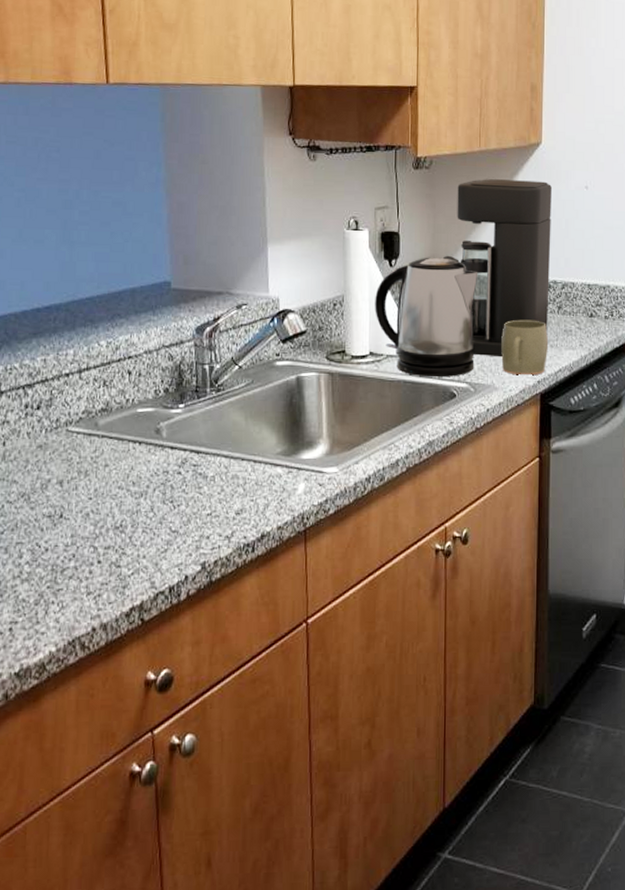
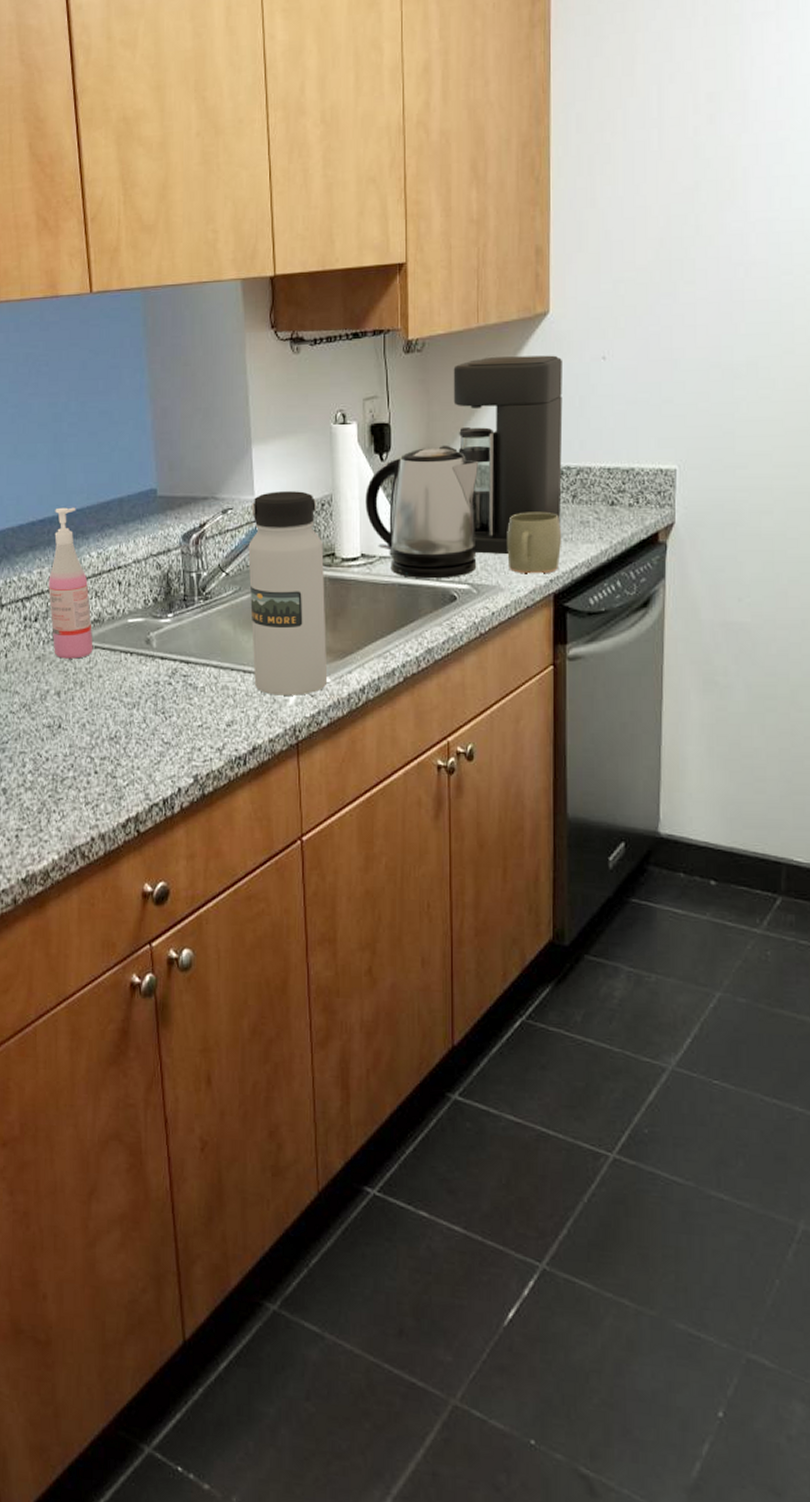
soap dispenser: none [53,295,100,448] -> present [48,507,93,659]
water bottle: none [261,290,336,485] -> present [248,491,328,696]

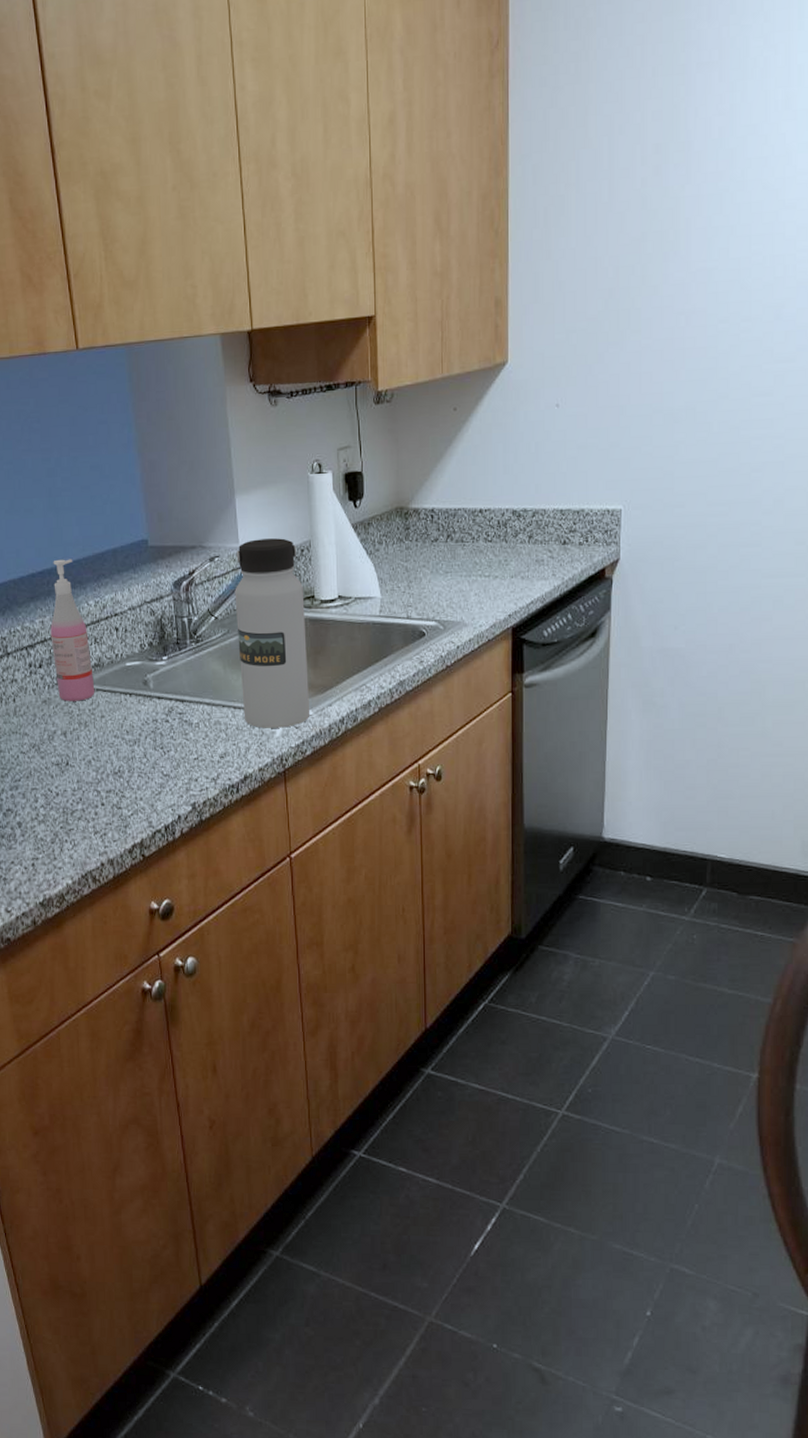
kettle: present [365,447,479,579] -> none [341,494,445,617]
coffee maker: present [439,355,563,555] -> none [408,403,520,593]
mug: present [507,511,561,574] -> none [470,551,518,610]

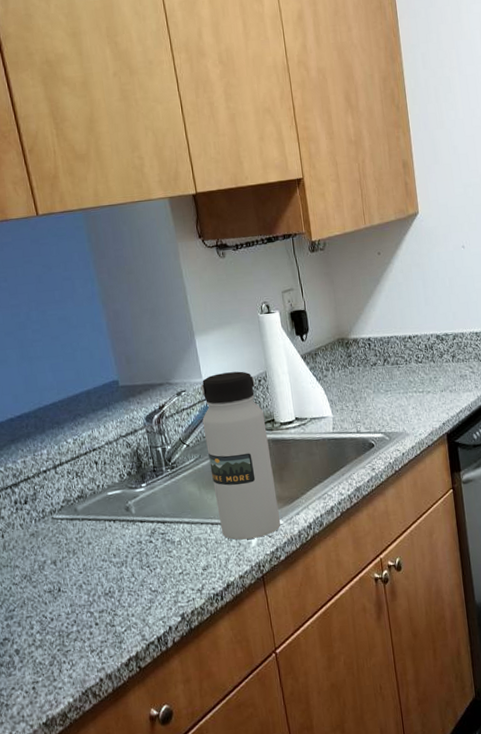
soap dispenser: present [50,559,95,702] -> none [30,402,81,533]

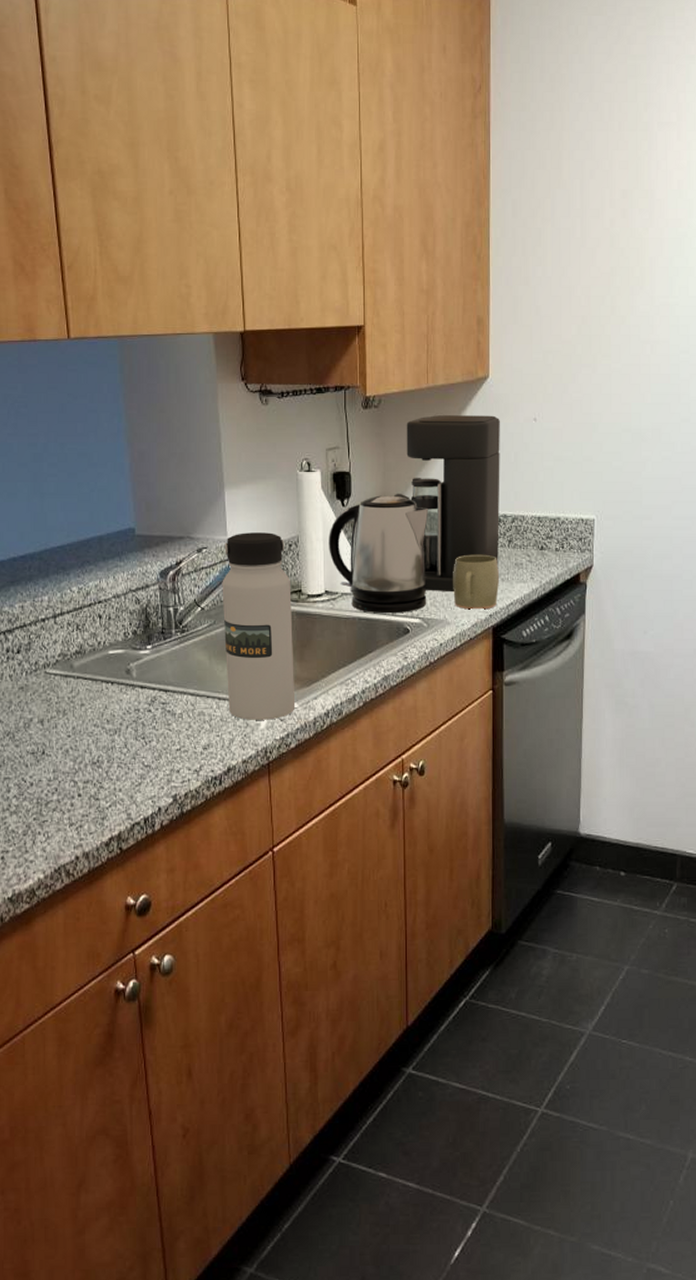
kettle: none [293,326,387,433] -> present [329,495,429,614]
coffee maker: none [347,247,446,408] -> present [394,415,500,593]
mug: none [406,370,449,421] -> present [453,554,499,610]

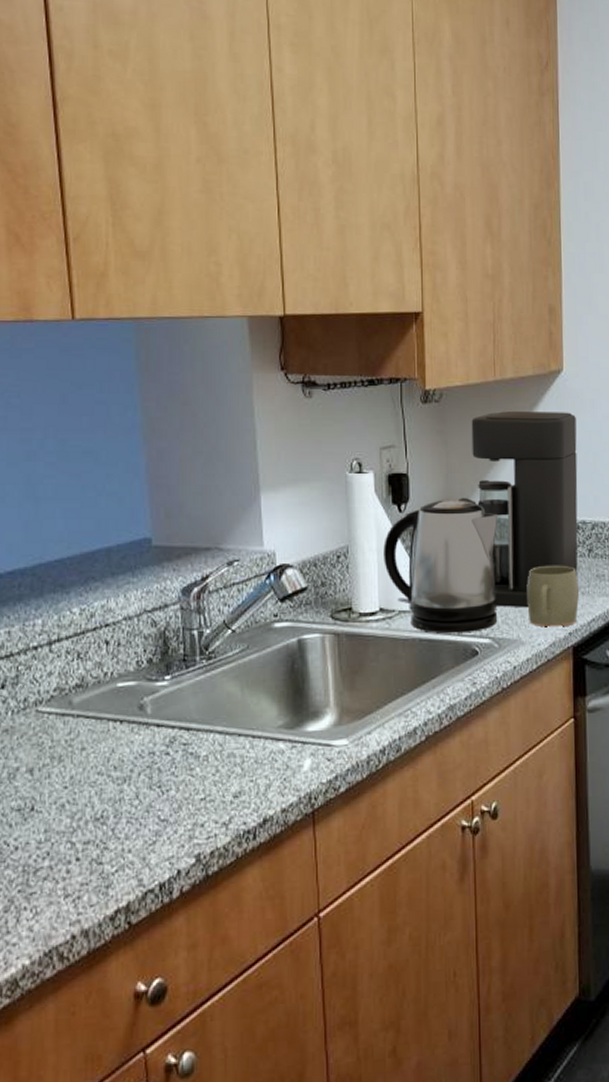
water bottle: present [222,532,296,720] -> none [257,542,346,761]

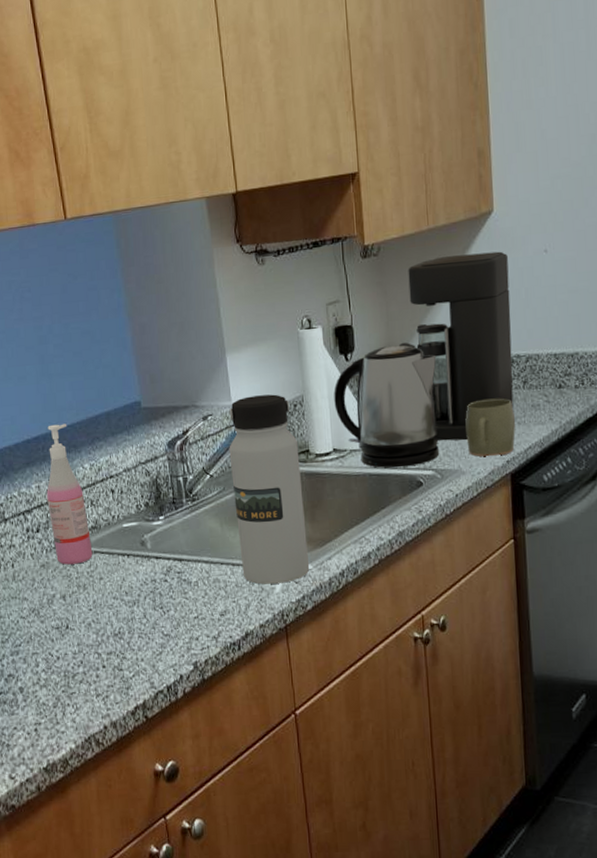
soap dispenser: none [19,557,75,731] -> present [46,423,93,565]
water bottle: none [257,542,346,761] -> present [229,394,310,585]

